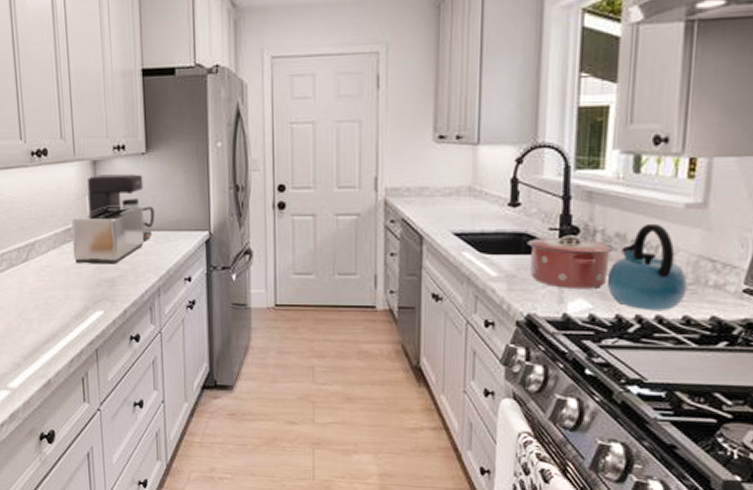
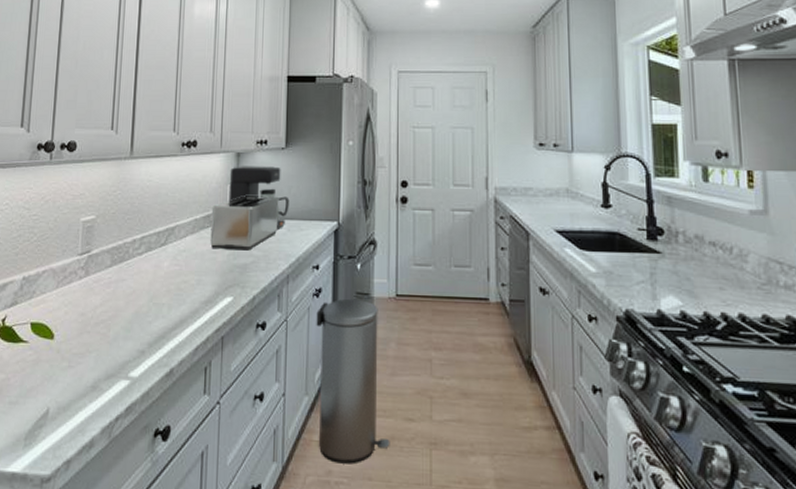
pedal bin: none [191,309,272,462] -> present [316,298,390,464]
casserole: present [526,235,616,290] -> none [619,235,697,288]
kettle: present [606,223,688,312] -> none [692,227,763,310]

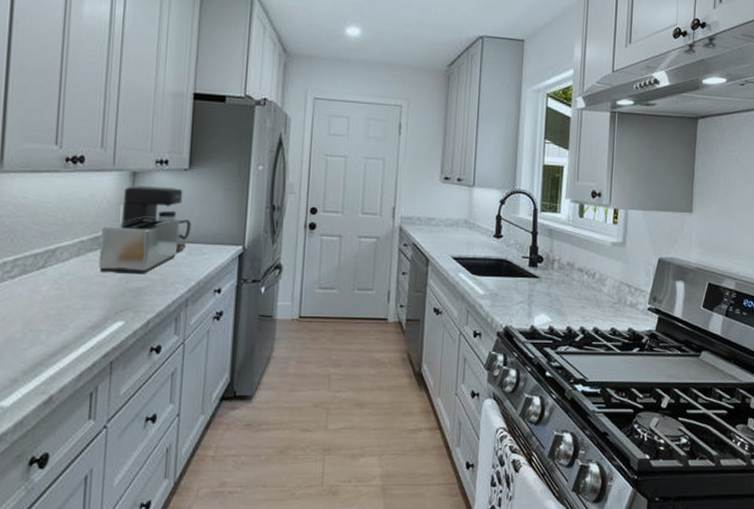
pedal bin: present [316,298,390,464] -> none [214,321,286,475]

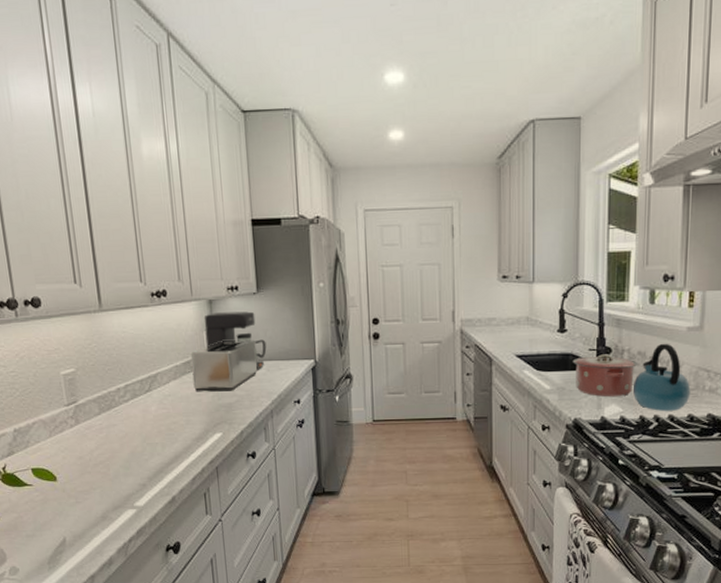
casserole: none [506,262,567,307] -> present [572,354,639,398]
kettle: none [561,256,614,325] -> present [632,343,691,412]

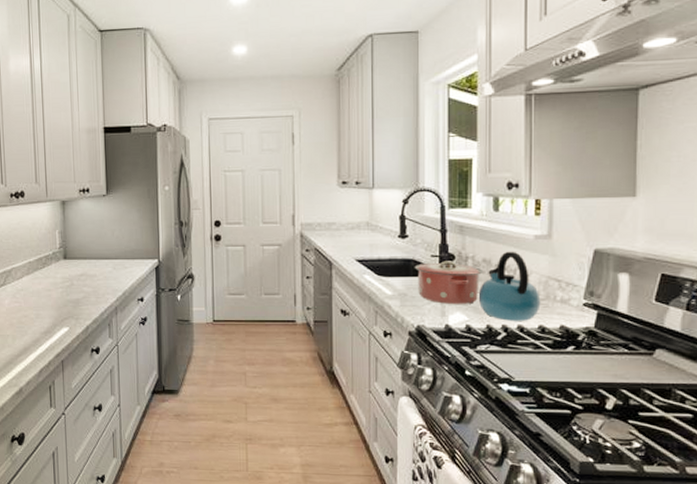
toaster: present [190,340,257,392] -> none [43,239,104,288]
coffee maker: present [203,311,267,370] -> none [57,212,114,268]

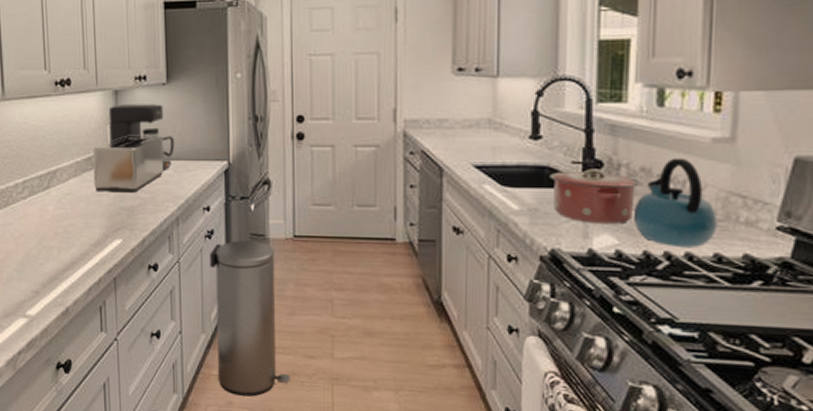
toaster: none [43,239,104,288] -> present [92,136,164,193]
coffee maker: none [57,212,114,268] -> present [108,104,175,170]
pedal bin: none [143,325,212,458] -> present [209,240,291,397]

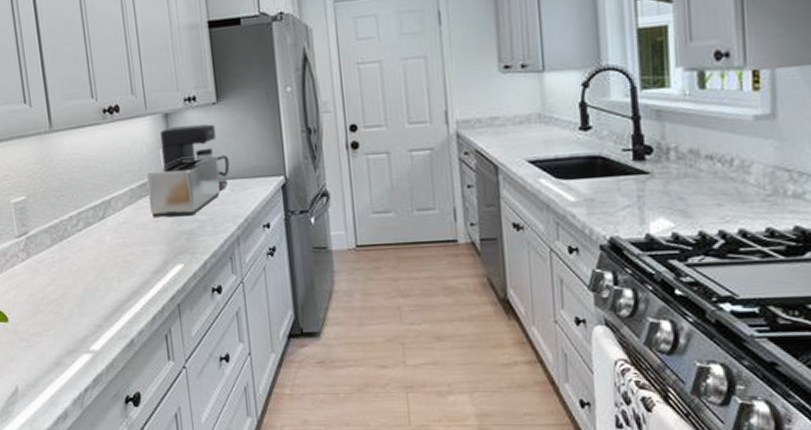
pedal bin: present [209,240,291,397] -> none [273,254,365,413]
casserole: present [549,169,641,225] -> none [601,154,691,210]
kettle: present [633,157,718,249] -> none [685,137,767,226]

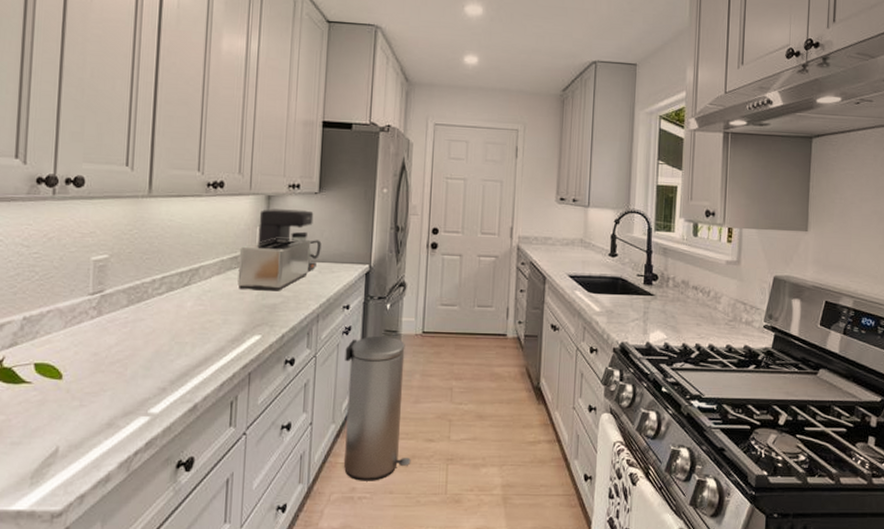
pedal bin: none [273,254,365,413] -> present [344,335,411,481]

